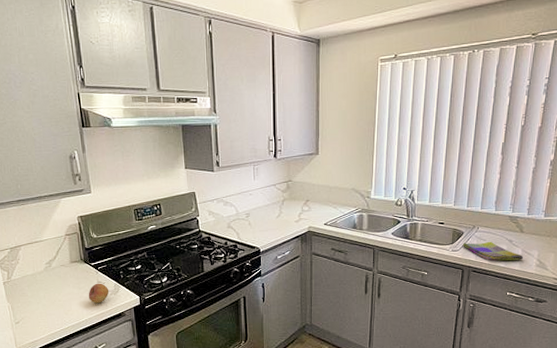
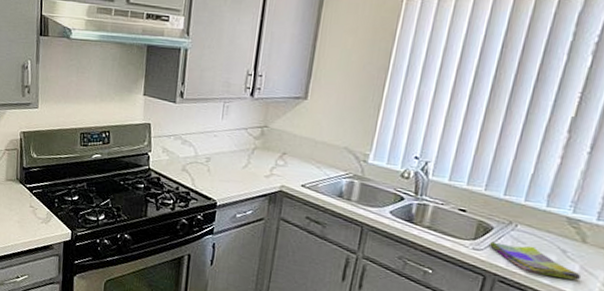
fruit: present [88,283,109,303] -> none [18,207,41,230]

